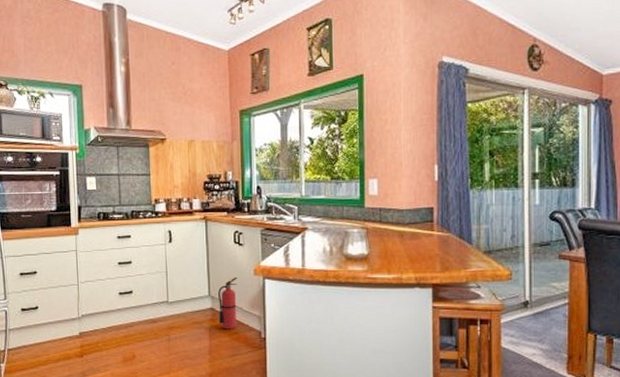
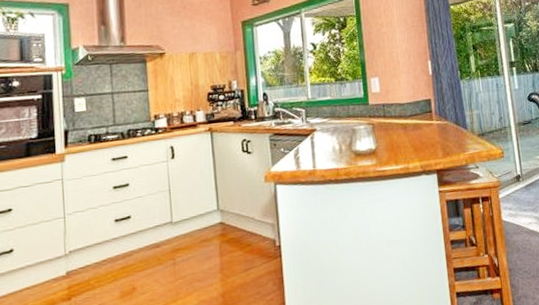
fire extinguisher: present [217,276,237,330] -> none [227,186,249,243]

